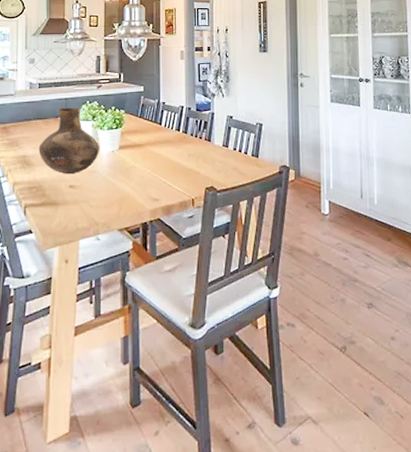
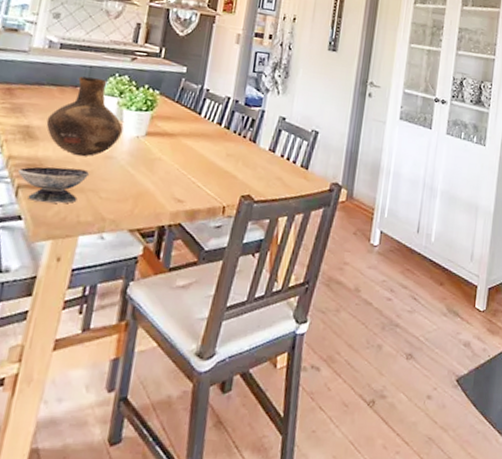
bowl: none [23,185,80,216] -> present [18,166,90,204]

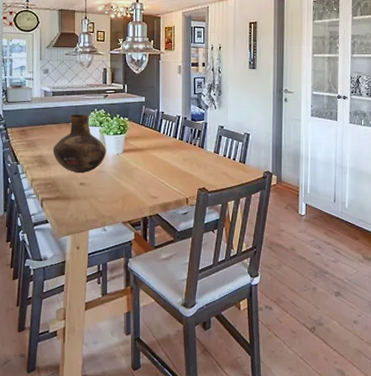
bowl: present [18,166,90,204] -> none [40,183,89,209]

